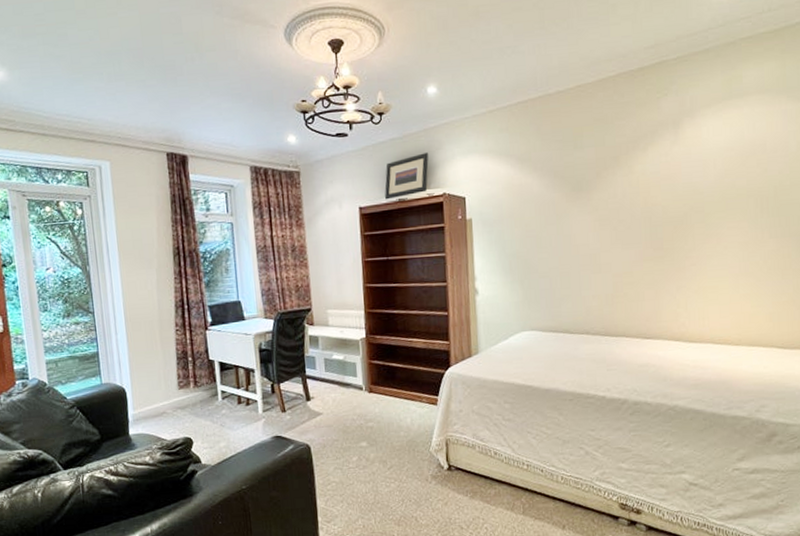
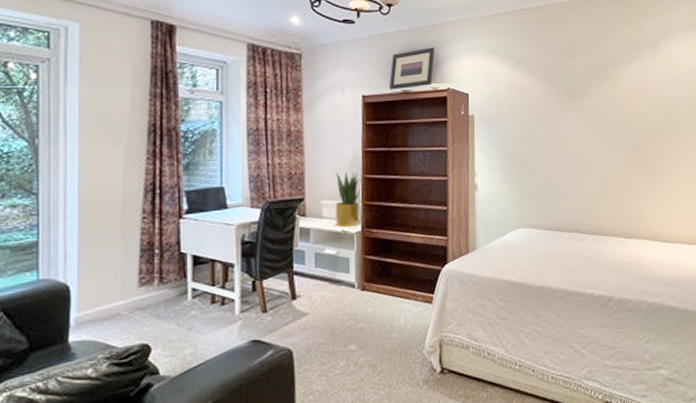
planter: none [339,281,364,334] -> present [336,171,362,227]

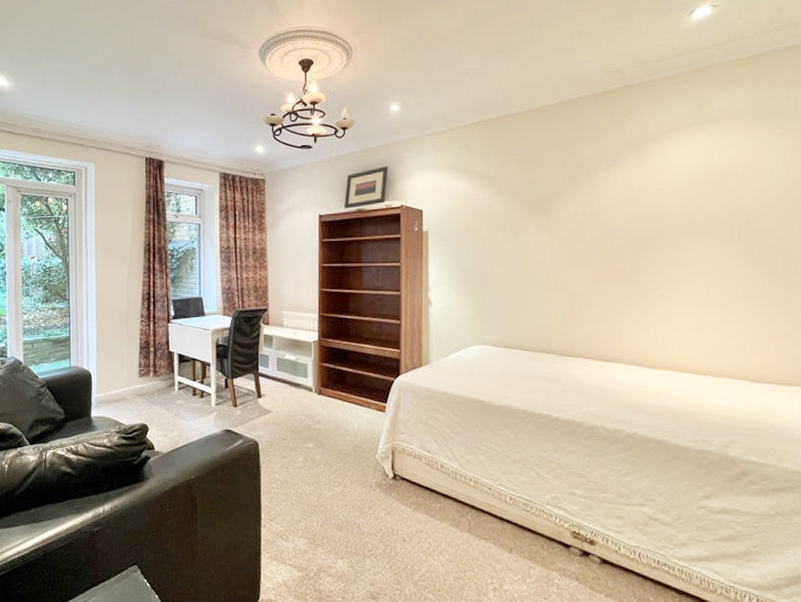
planter: present [336,171,362,227] -> none [295,285,318,336]

